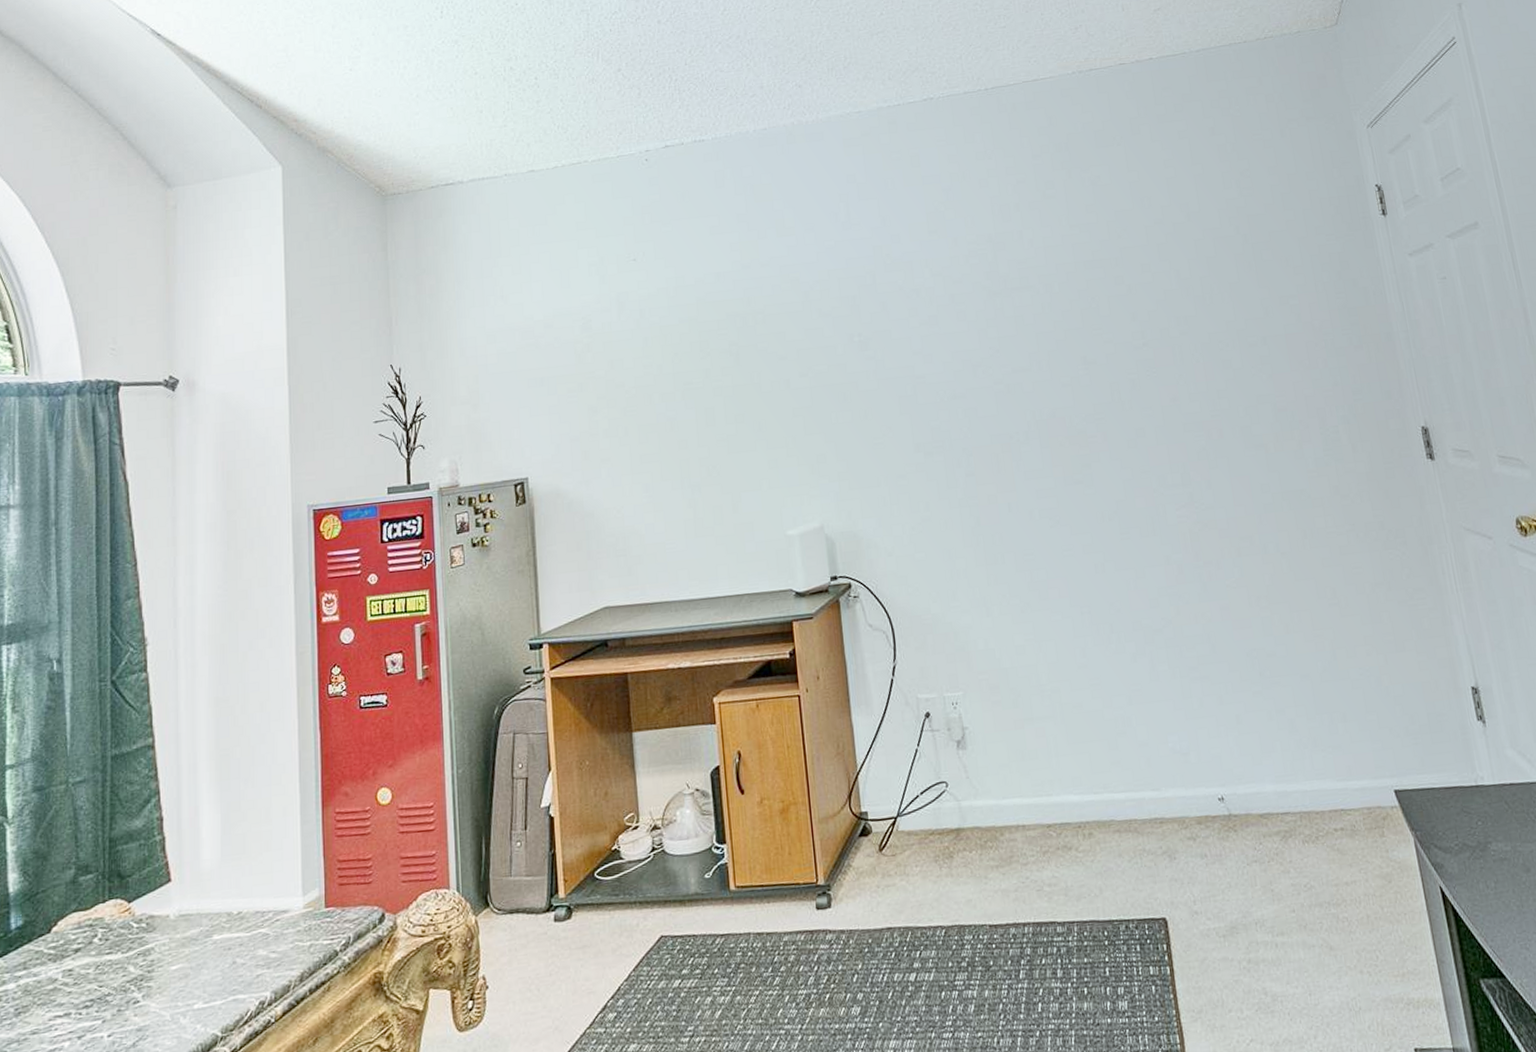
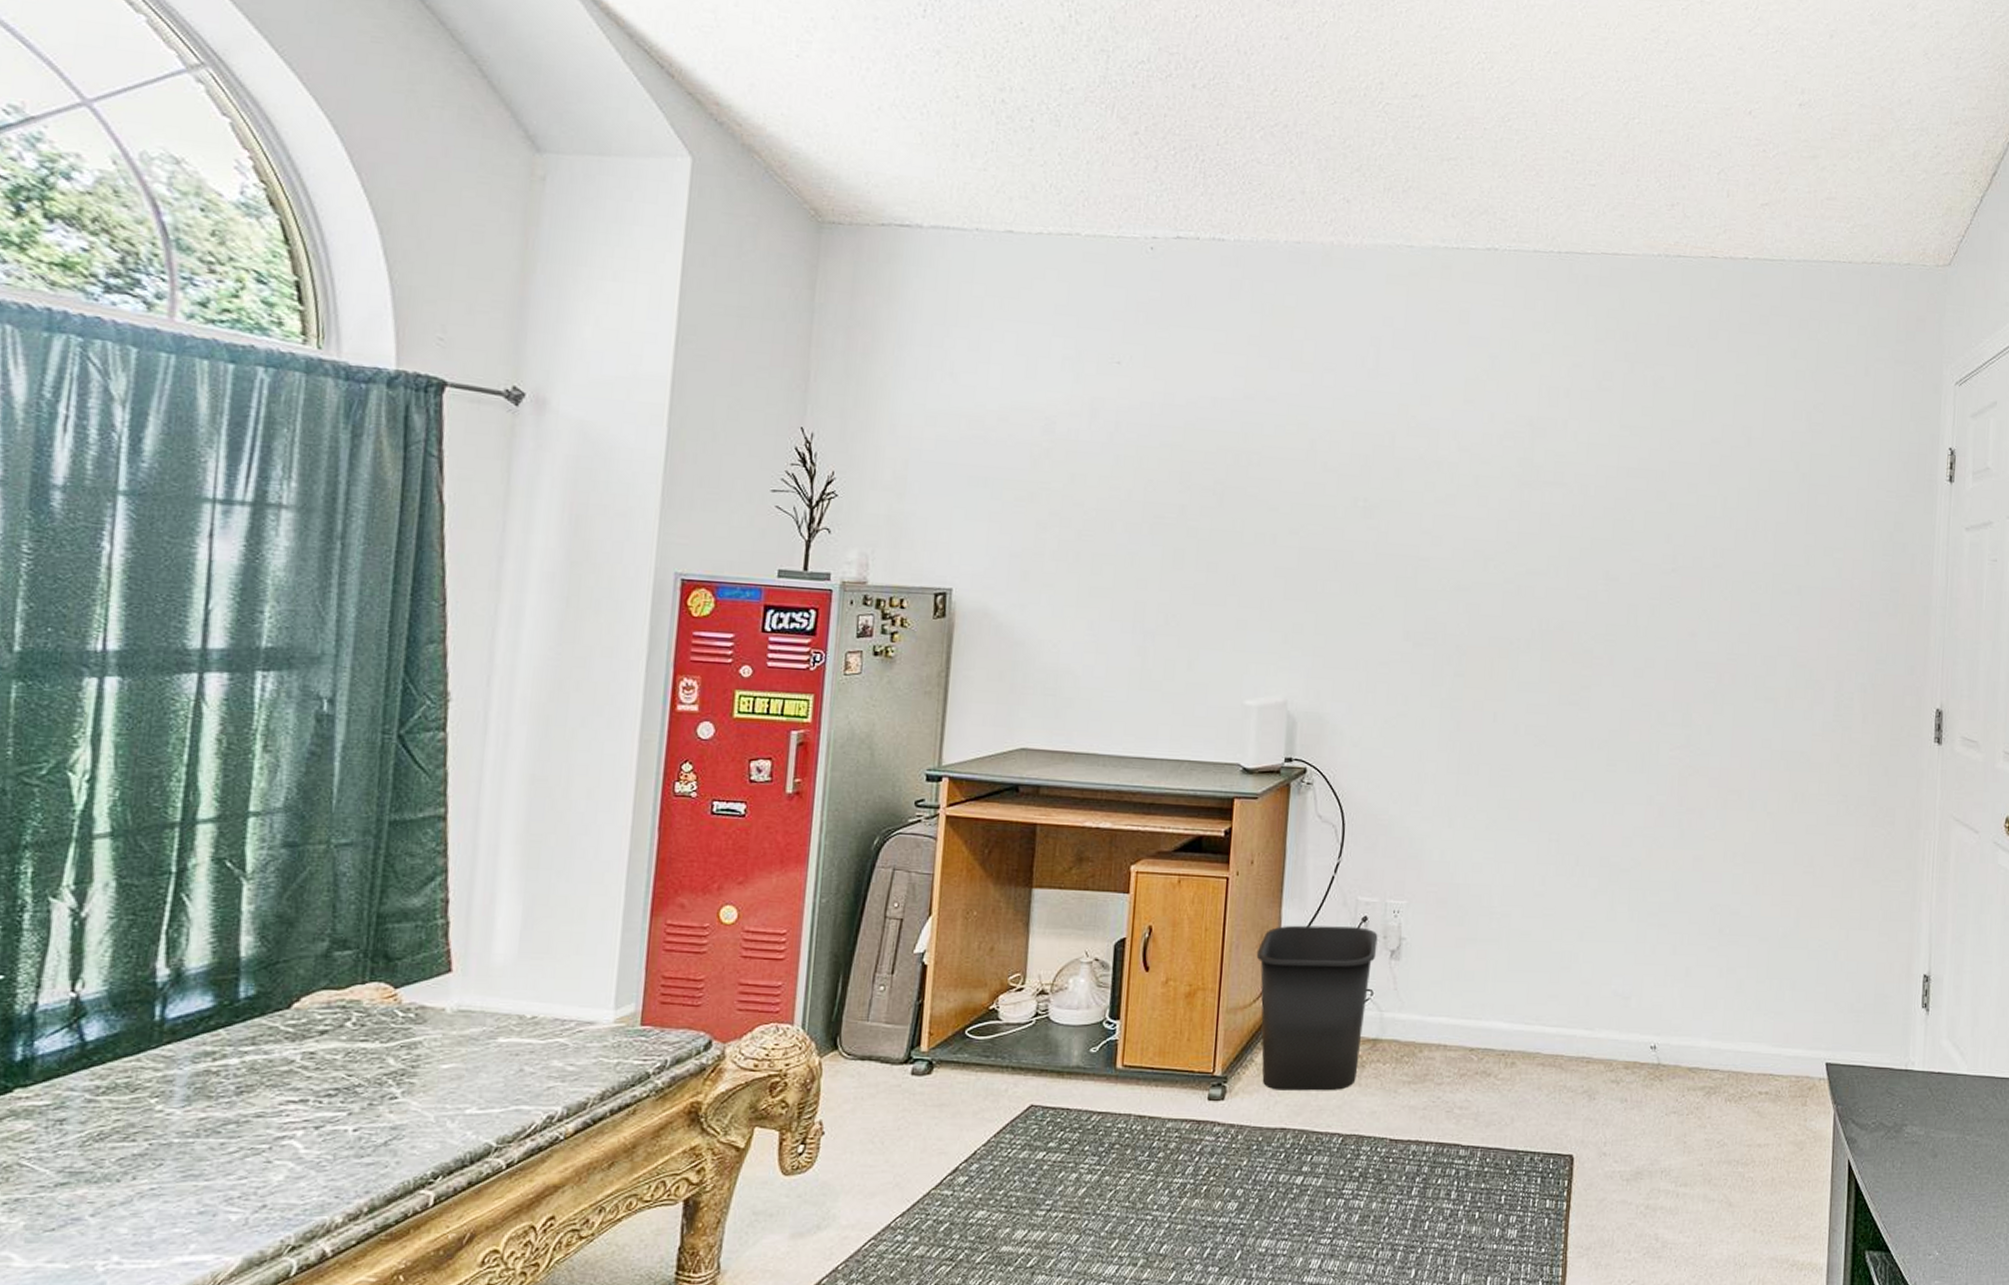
waste bin: none [836,723,947,891] -> present [1256,925,1378,1091]

